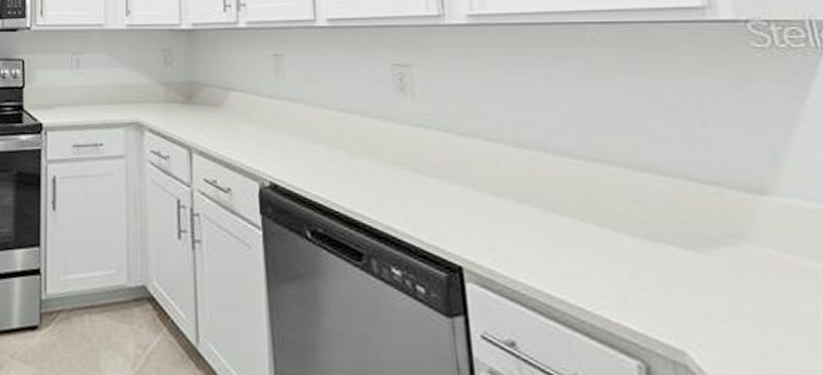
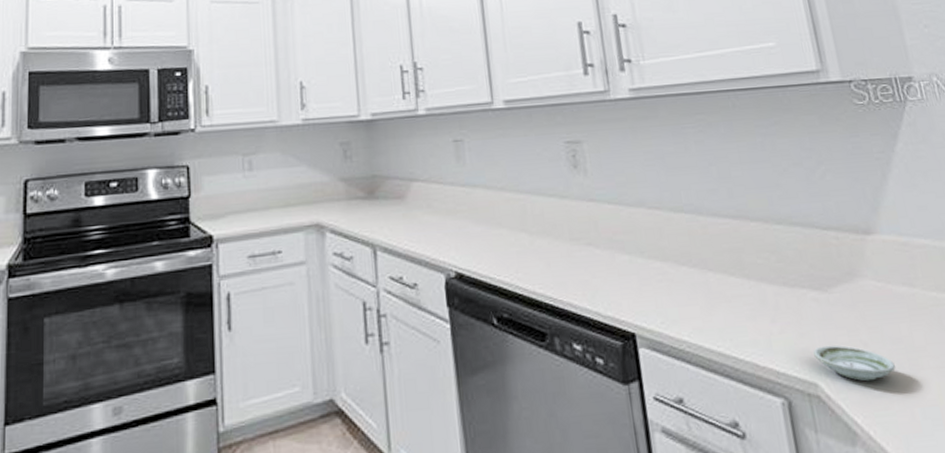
saucer: none [681,311,793,360] -> present [813,345,896,382]

